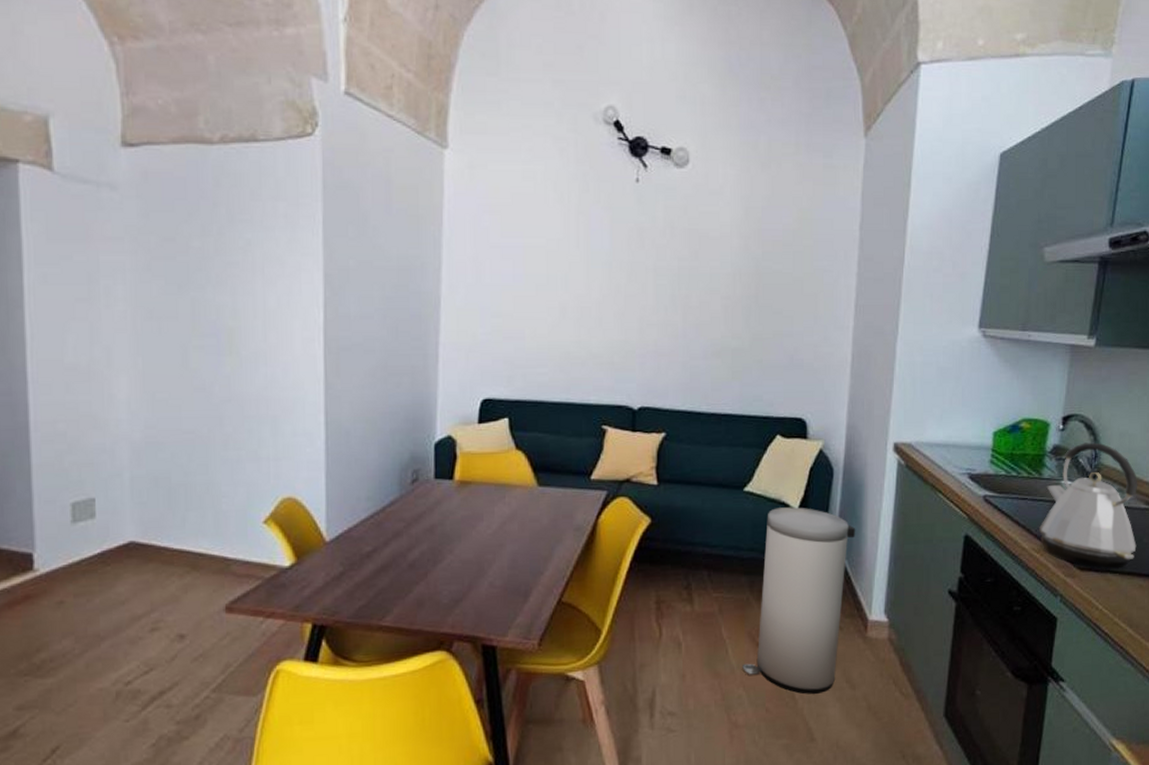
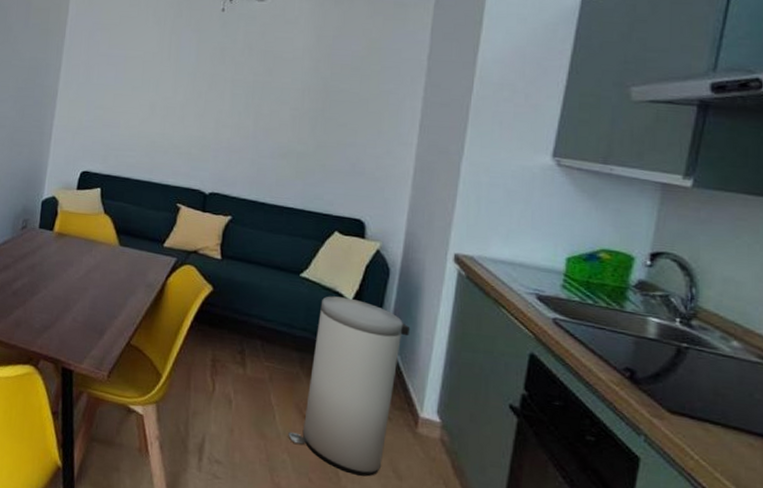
kettle: present [1039,442,1138,568] -> none [619,282,748,420]

